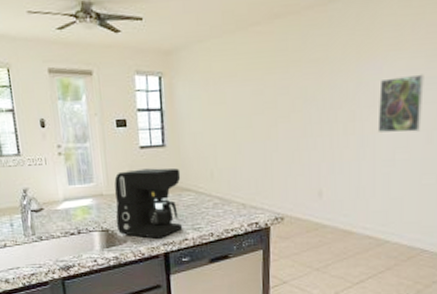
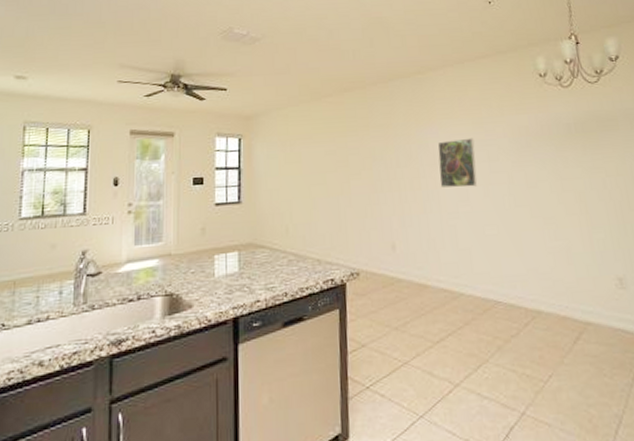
coffee maker: present [114,168,183,239] -> none [182,224,255,302]

